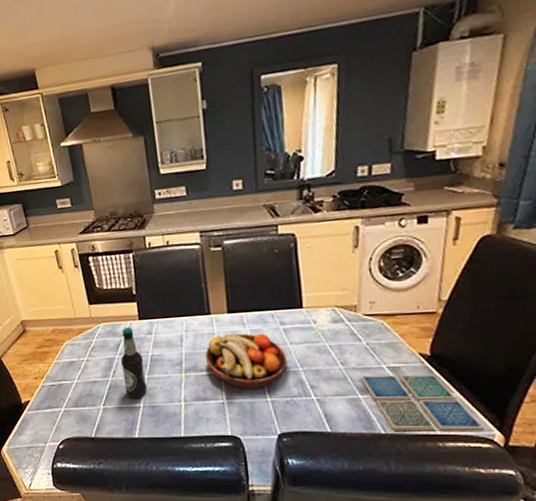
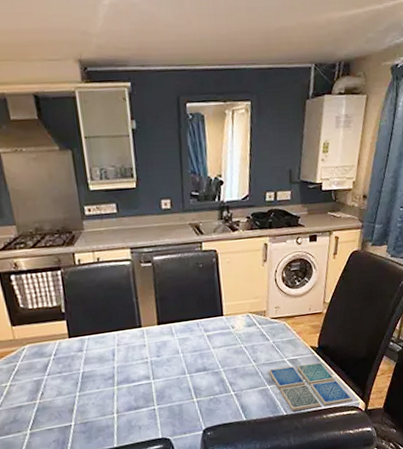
bottle: present [120,326,148,399] -> none [49,345,79,418]
fruit bowl: present [205,333,288,389] -> none [137,341,211,394]

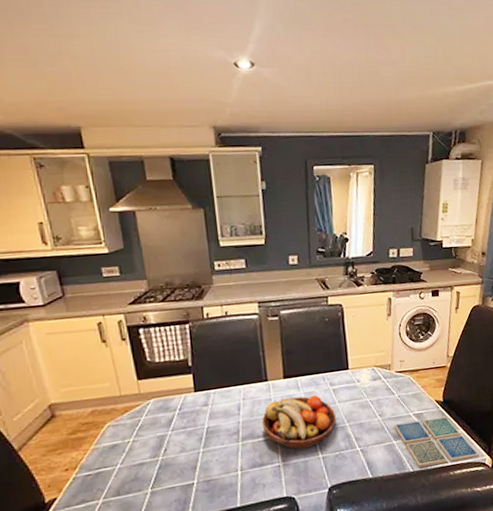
fruit bowl: none [137,341,211,394] -> present [262,395,337,449]

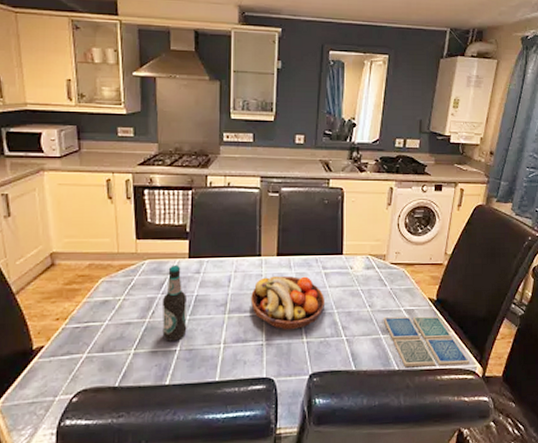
bottle: none [172,400,202,476] -> present [162,264,187,341]

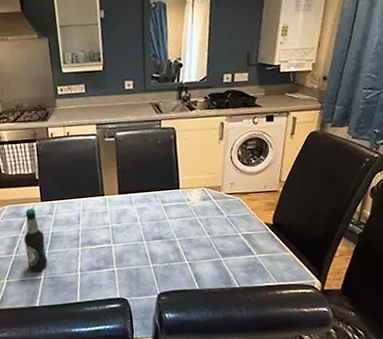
fruit bowl: present [251,276,326,330] -> none [99,210,167,258]
drink coaster: present [383,316,470,367] -> none [222,239,308,285]

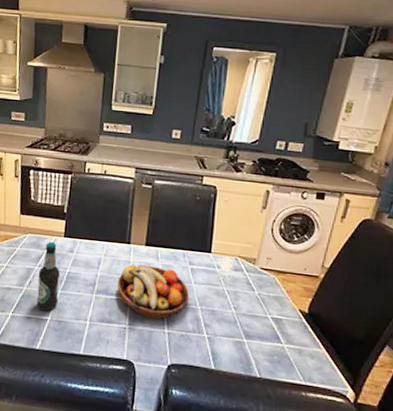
fruit bowl: none [99,210,167,258] -> present [117,264,190,319]

